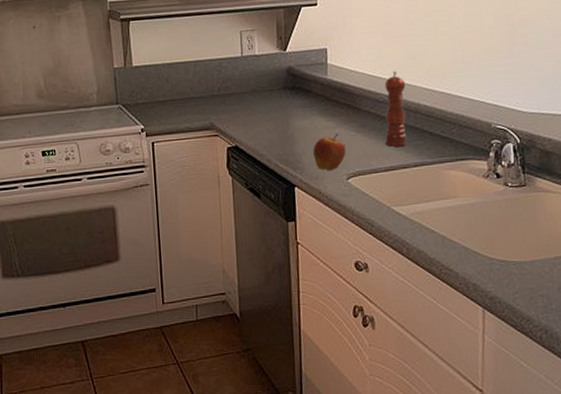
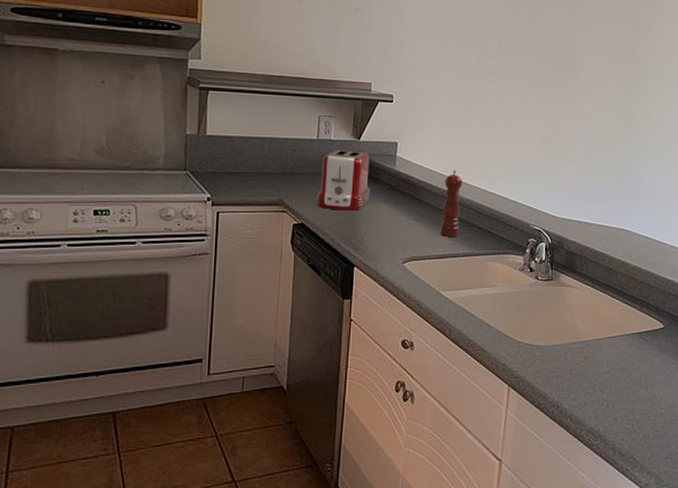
toaster: none [247,62,303,129] -> present [316,149,370,211]
apple: present [313,133,346,171] -> none [375,220,405,254]

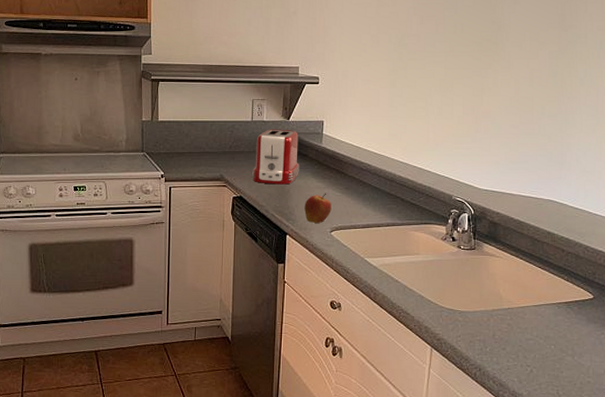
apple: none [375,220,405,254] -> present [304,193,332,224]
pepper mill: present [440,169,463,237] -> none [365,145,386,208]

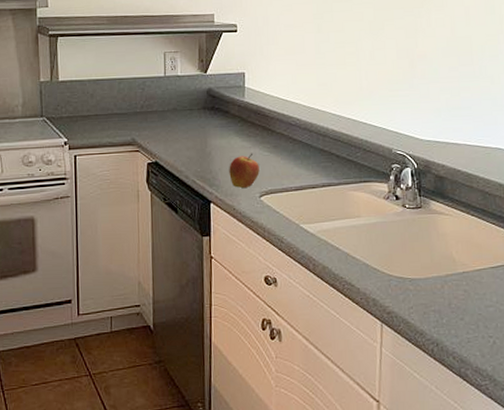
toaster: present [252,129,299,185] -> none [168,84,221,147]

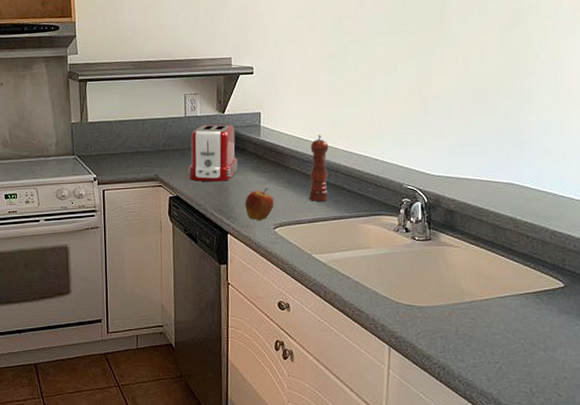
toaster: none [168,84,221,147] -> present [188,123,238,182]
pepper mill: none [296,96,316,167] -> present [309,134,329,201]

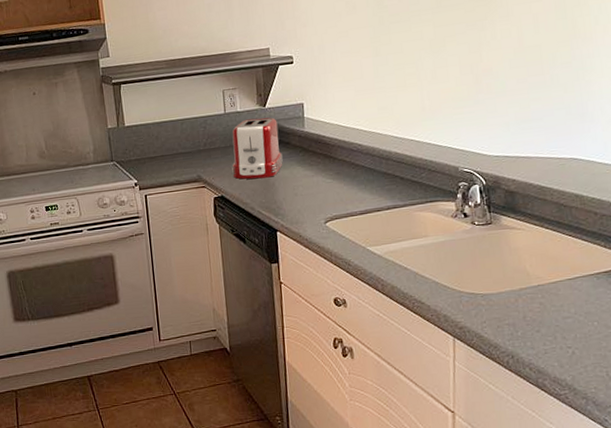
apple: present [245,188,274,221] -> none [293,181,324,216]
pepper mill: present [309,134,329,201] -> none [358,121,380,192]

